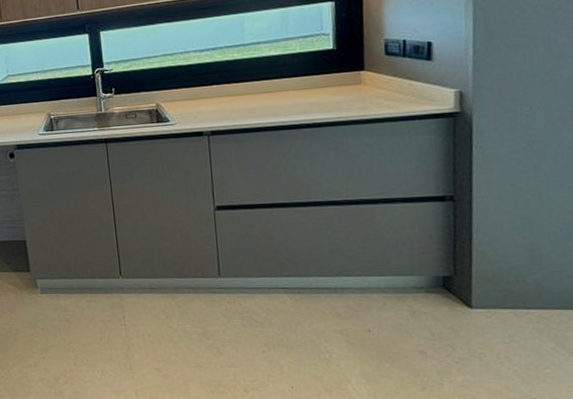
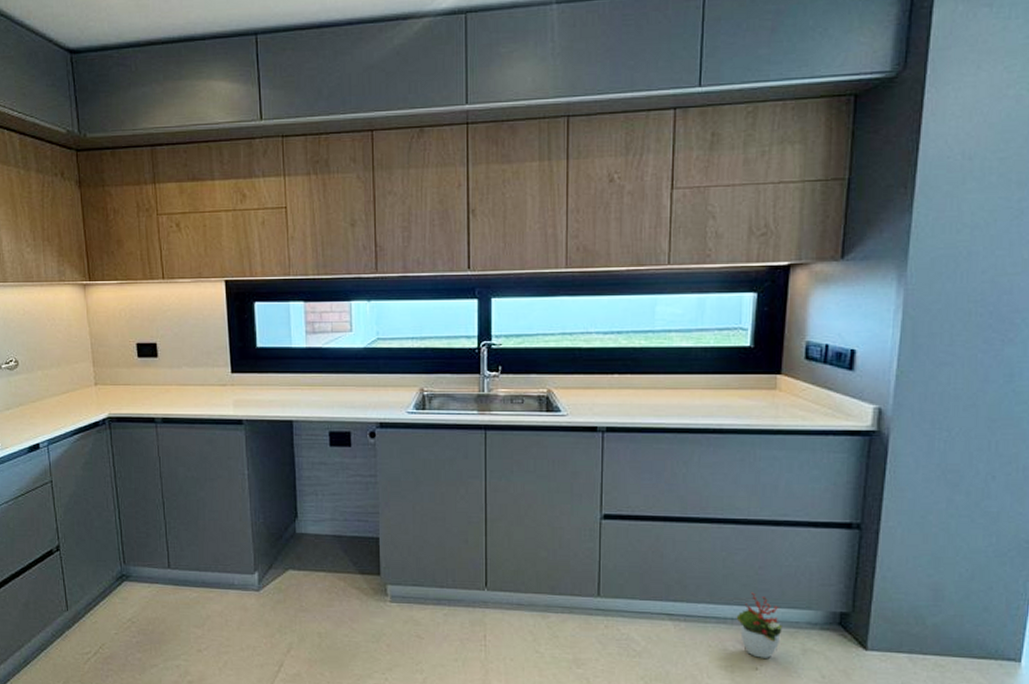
decorative plant: none [346,264,390,321] -> present [736,592,782,658]

